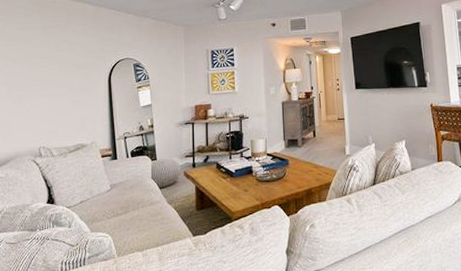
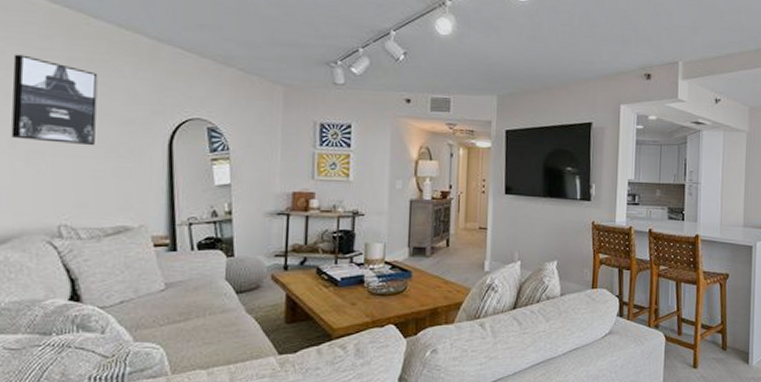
wall art: none [9,29,61,88] -> present [11,54,98,146]

